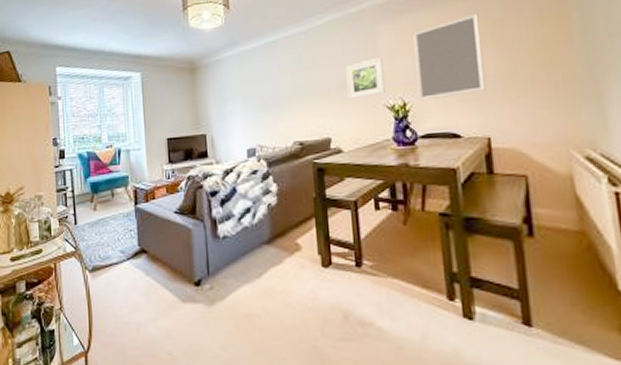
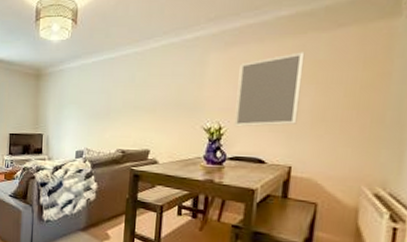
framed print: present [346,56,385,99] -> none [171,82,208,118]

